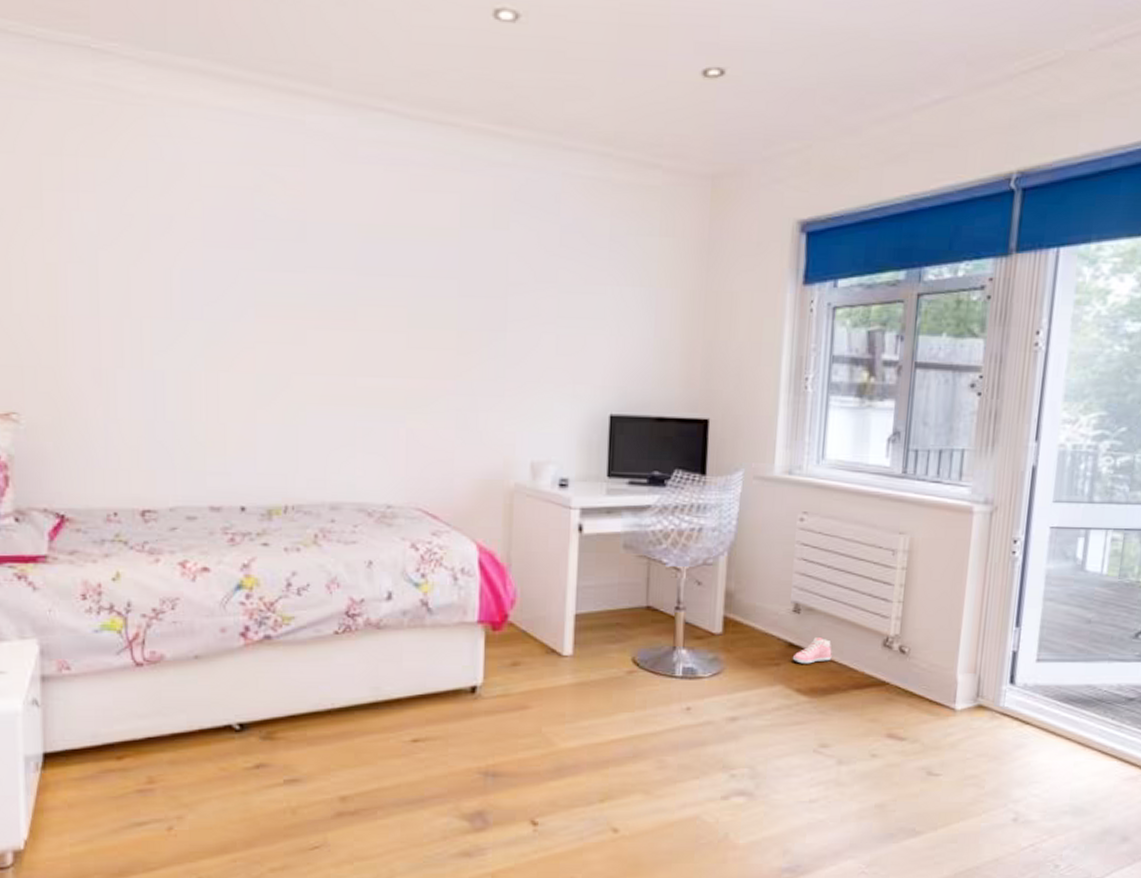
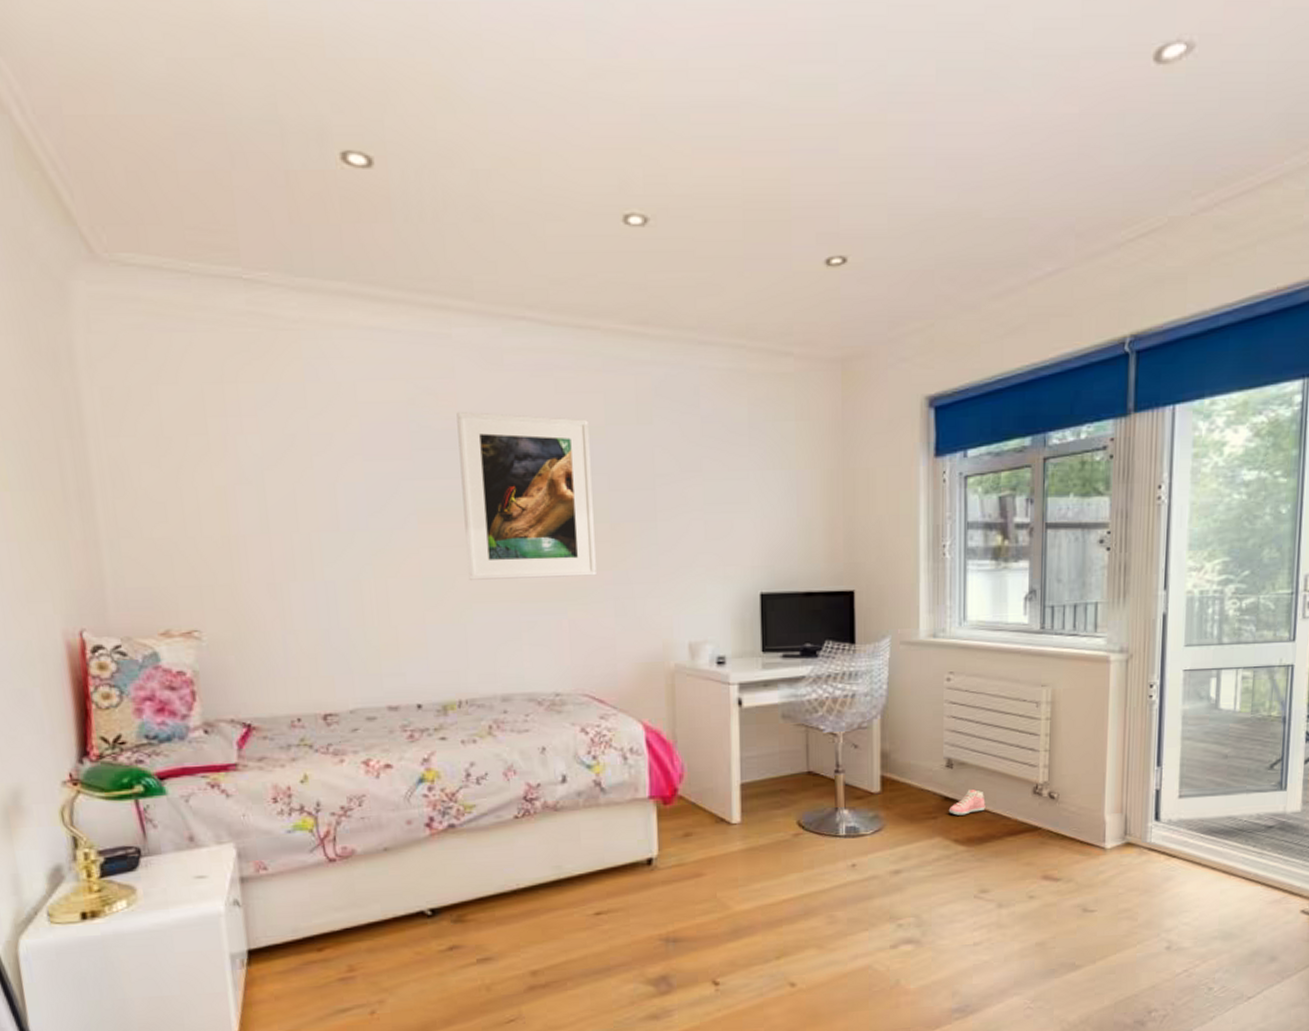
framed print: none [304,203,442,384] -> present [456,412,596,580]

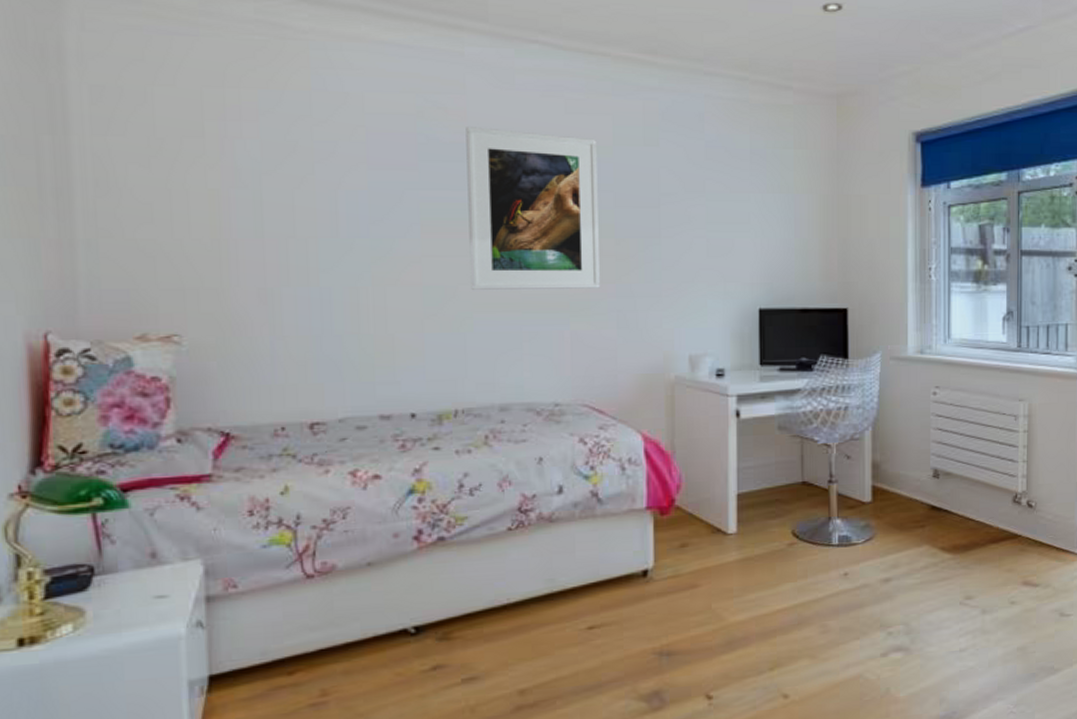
sneaker: present [948,789,986,816] -> none [935,499,970,524]

